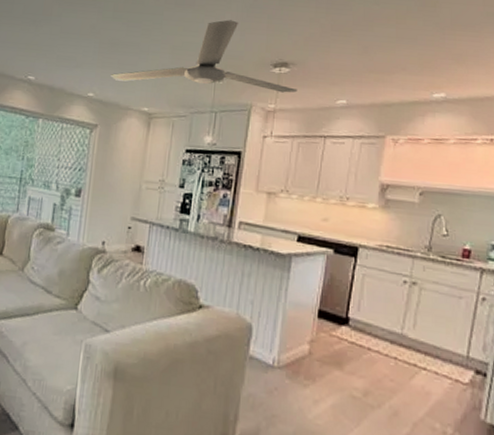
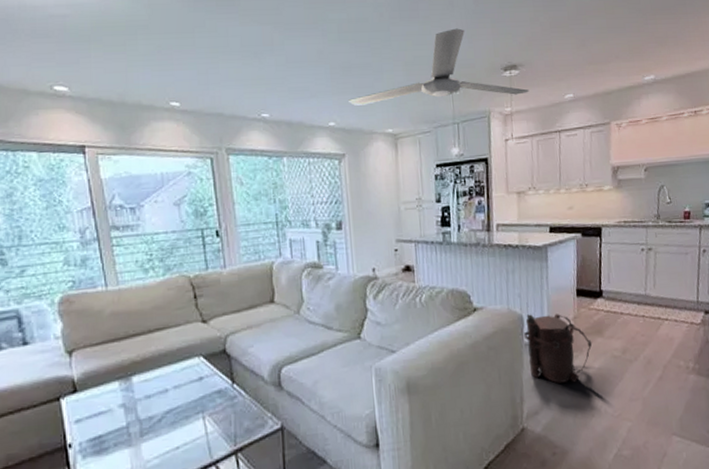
backpack: none [250,325,328,415] -> present [524,314,592,383]

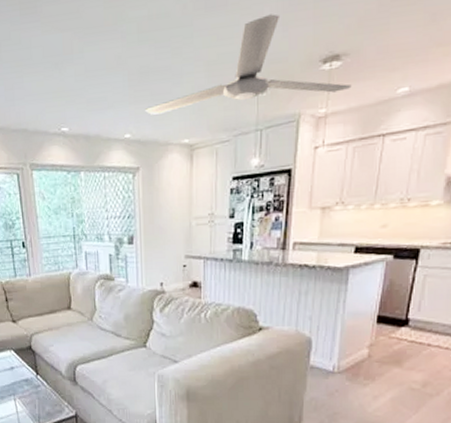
backpack: present [524,314,592,383] -> none [311,338,388,410]

